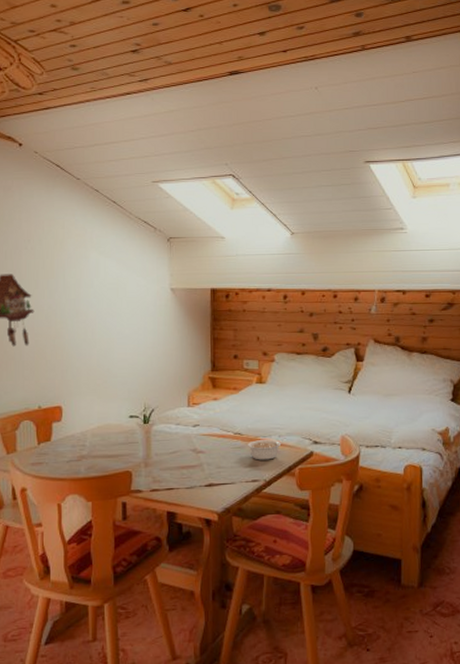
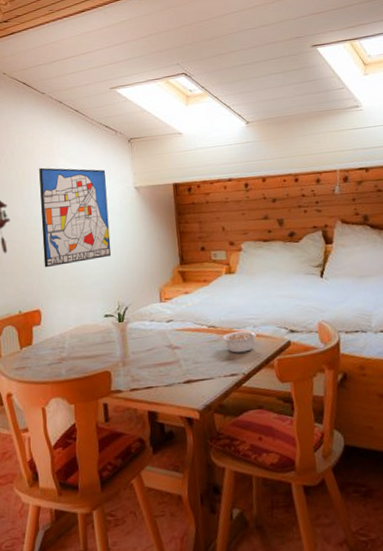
wall art: none [68,259,141,364] -> present [39,167,112,268]

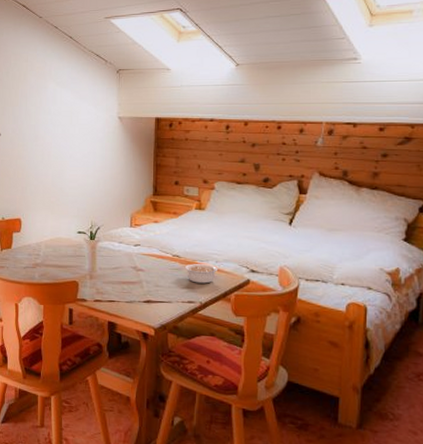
wall art: present [39,167,112,268] -> none [28,89,91,182]

